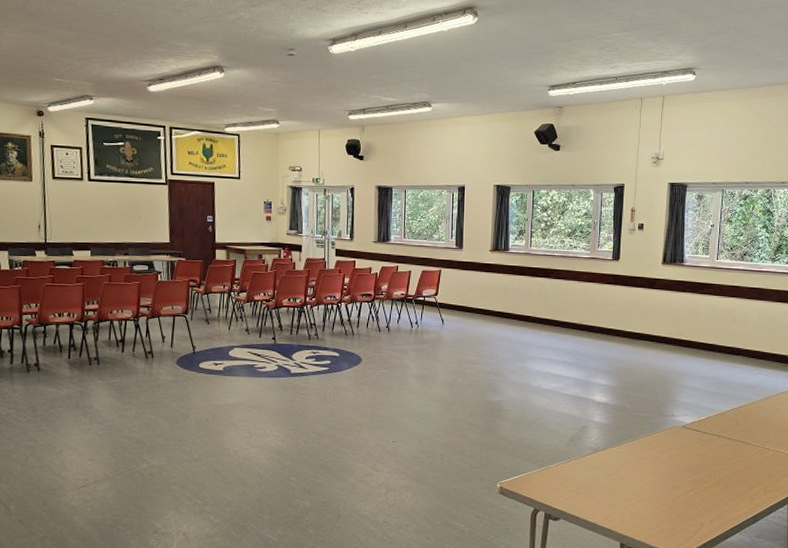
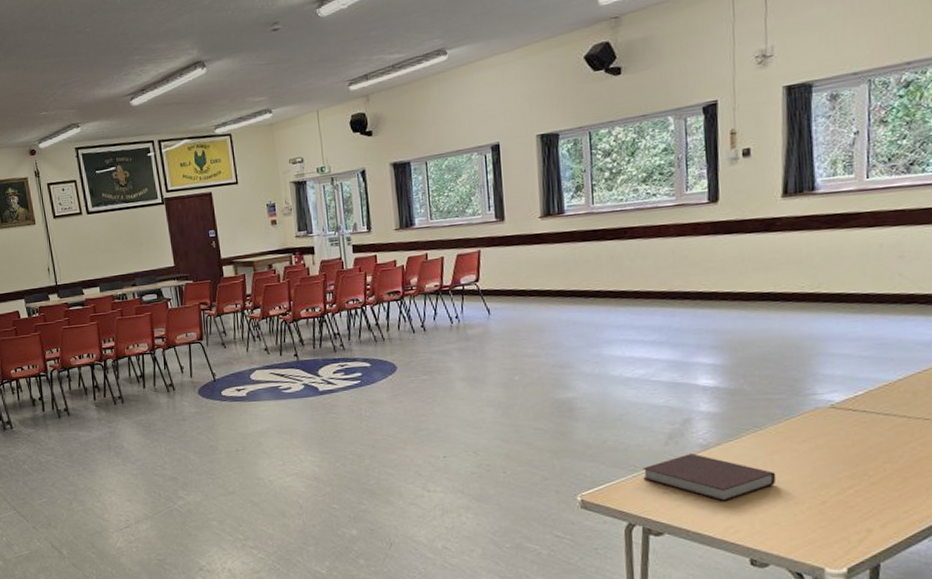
notebook: none [548,455,643,496] -> present [642,453,777,502]

